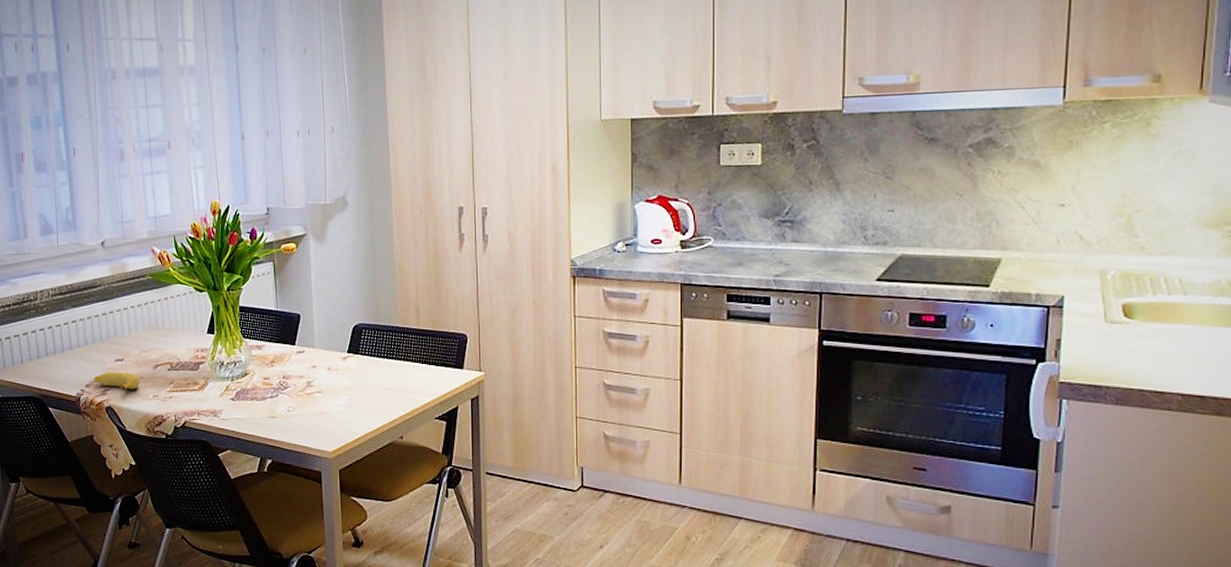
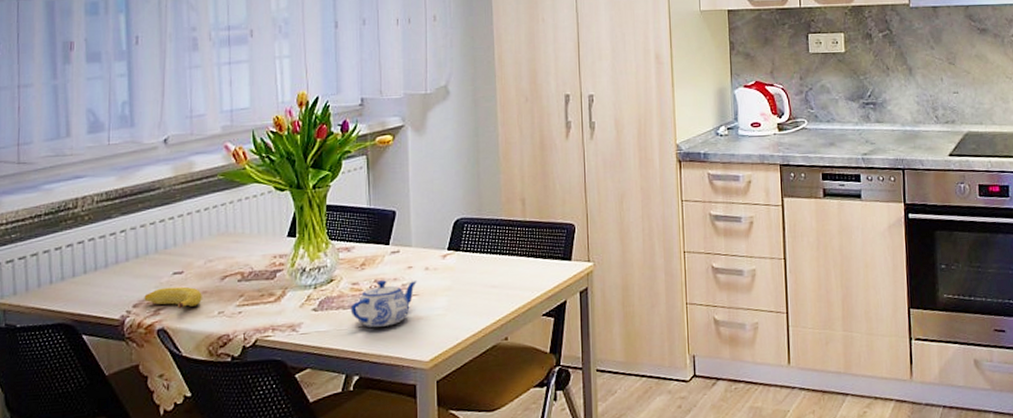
teapot: none [263,377,320,418] -> present [350,280,417,327]

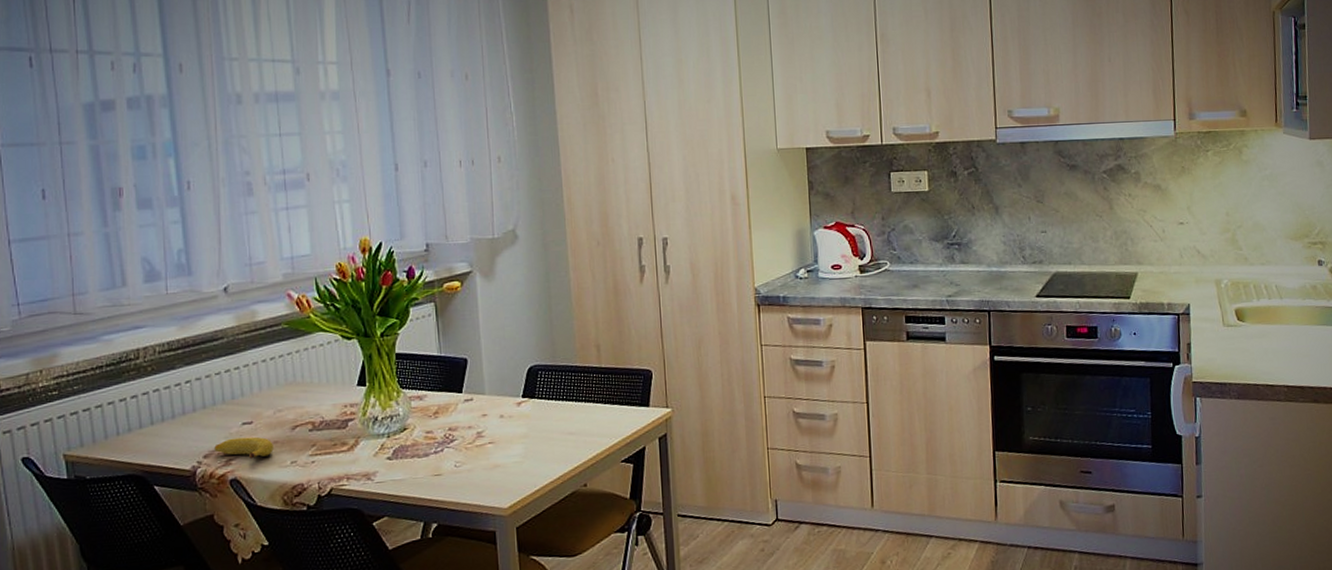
teapot: present [350,280,417,327] -> none [425,428,492,475]

